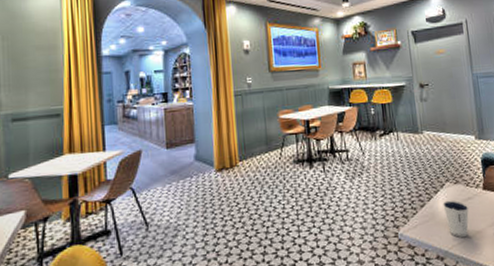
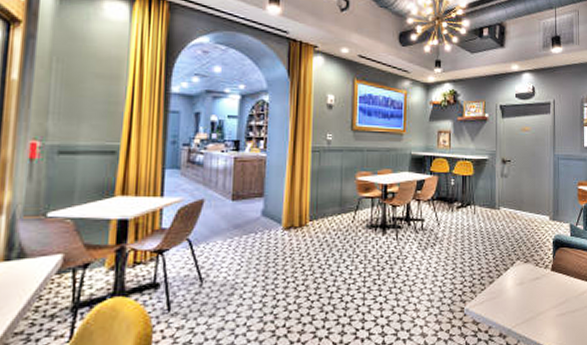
dixie cup: present [443,200,469,237] -> none [511,278,536,316]

